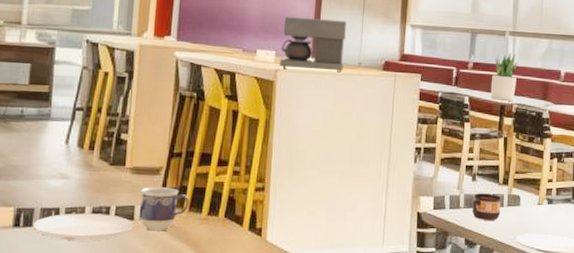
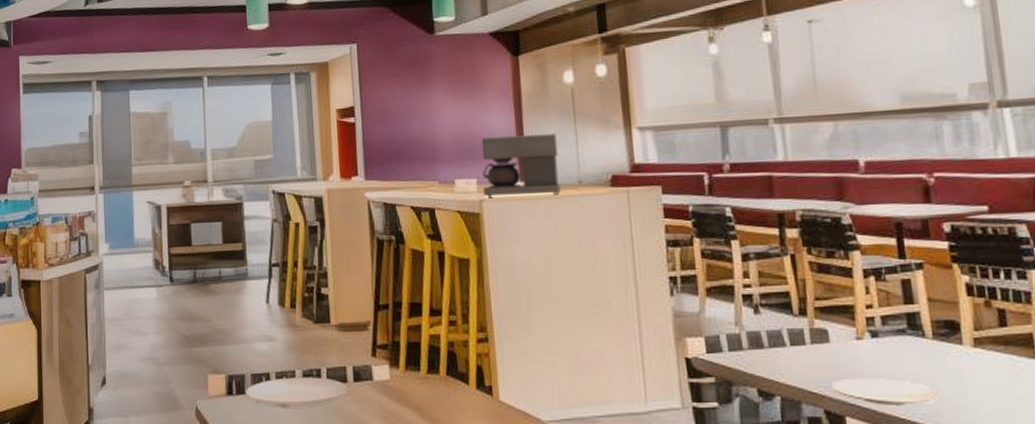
cup: present [140,187,189,231] -> none [350,344,405,394]
cup: present [471,193,502,221] -> none [759,328,803,364]
planter: present [490,53,517,102] -> none [758,145,796,209]

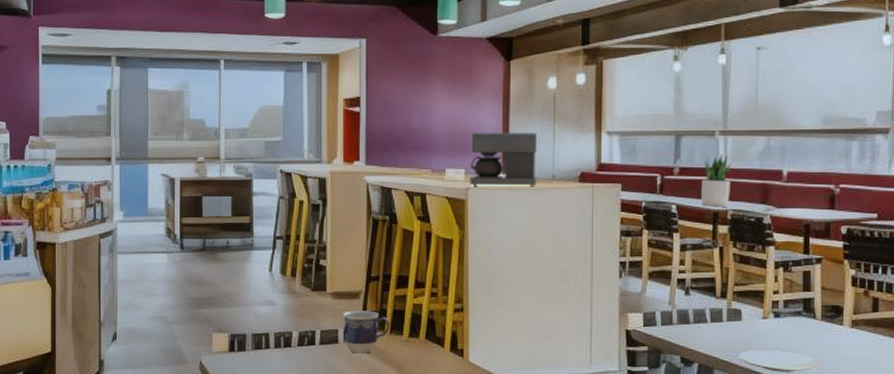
plate: present [246,377,347,408] -> none [247,337,338,364]
cup: none [350,344,405,394] -> present [343,310,389,354]
planter: none [758,145,796,209] -> present [700,154,730,208]

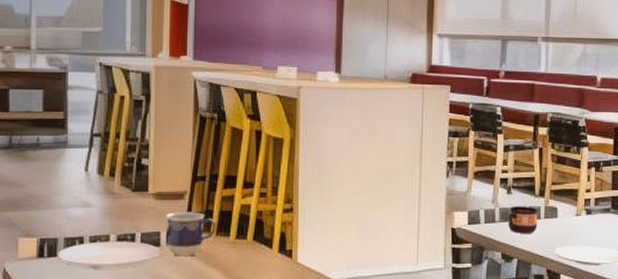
plate: none [247,337,338,364] -> present [58,241,160,269]
coffee maker: present [470,133,537,187] -> none [302,31,370,87]
cup: none [686,308,720,337] -> present [507,206,538,233]
planter: present [700,154,730,208] -> none [523,59,551,111]

